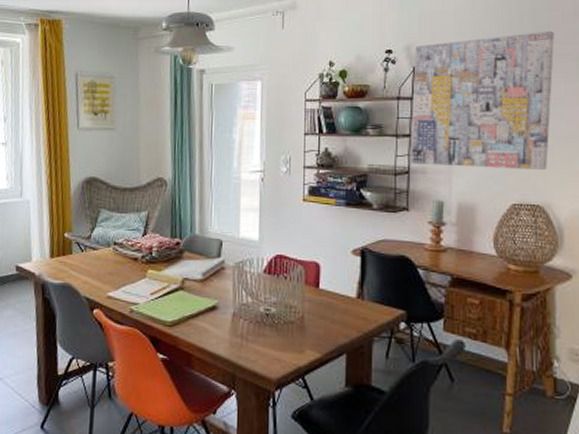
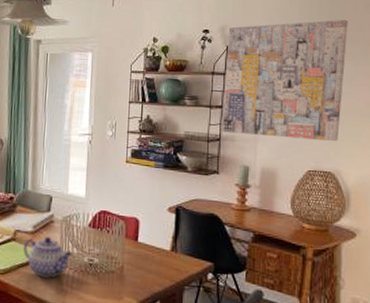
teapot: none [193,285,247,330] -> present [23,237,72,278]

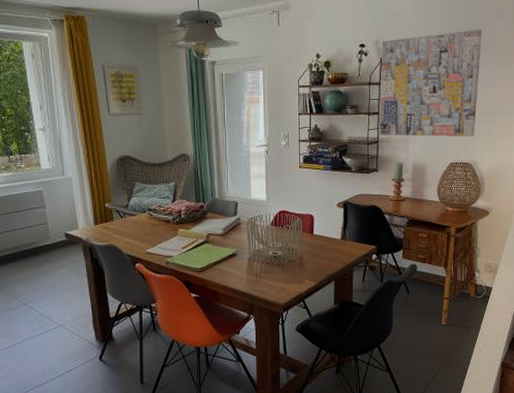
teapot: present [23,237,72,278] -> none [217,237,259,271]

